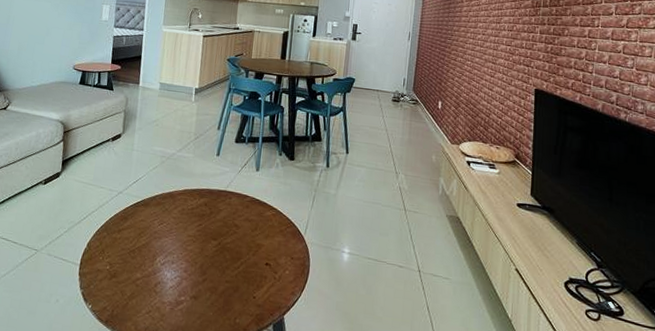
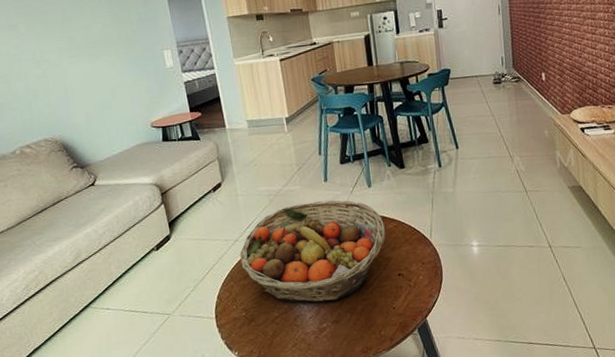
fruit basket: none [118,171,263,275] -> present [240,200,386,303]

